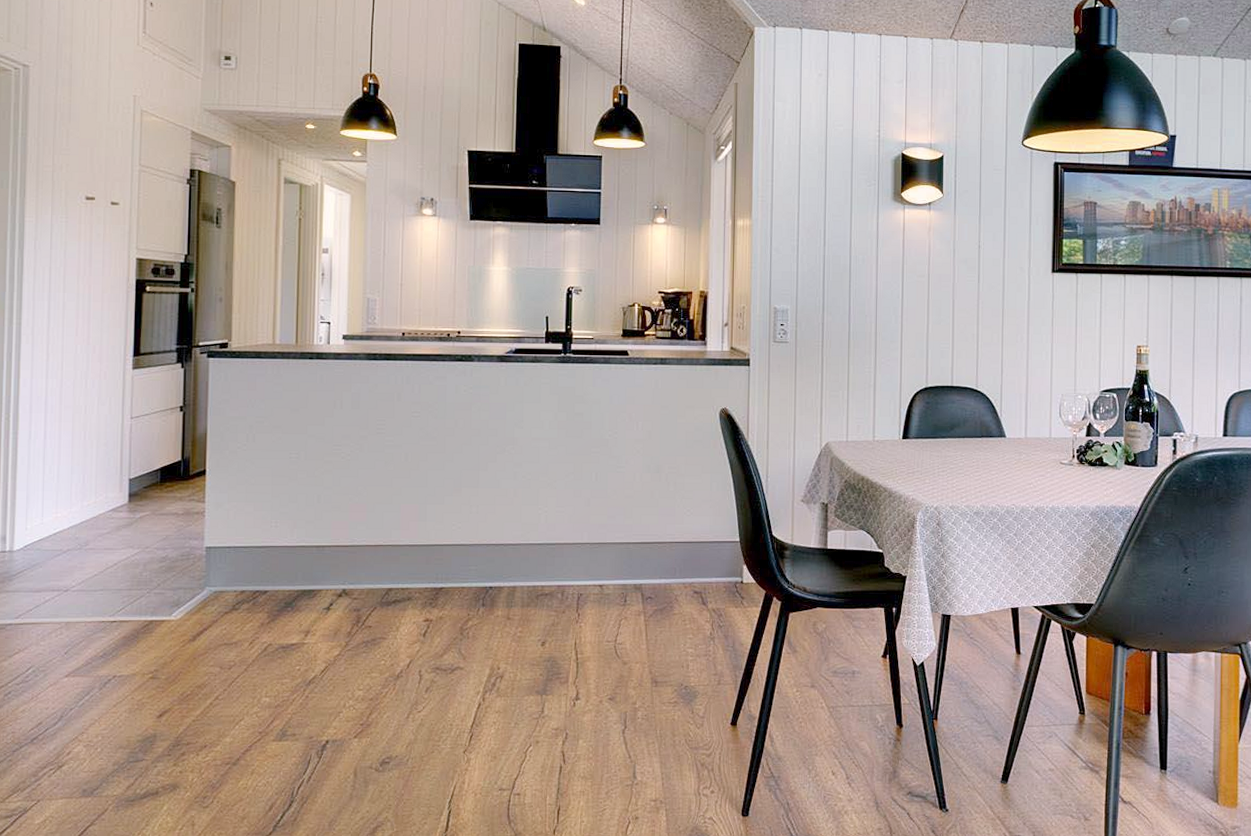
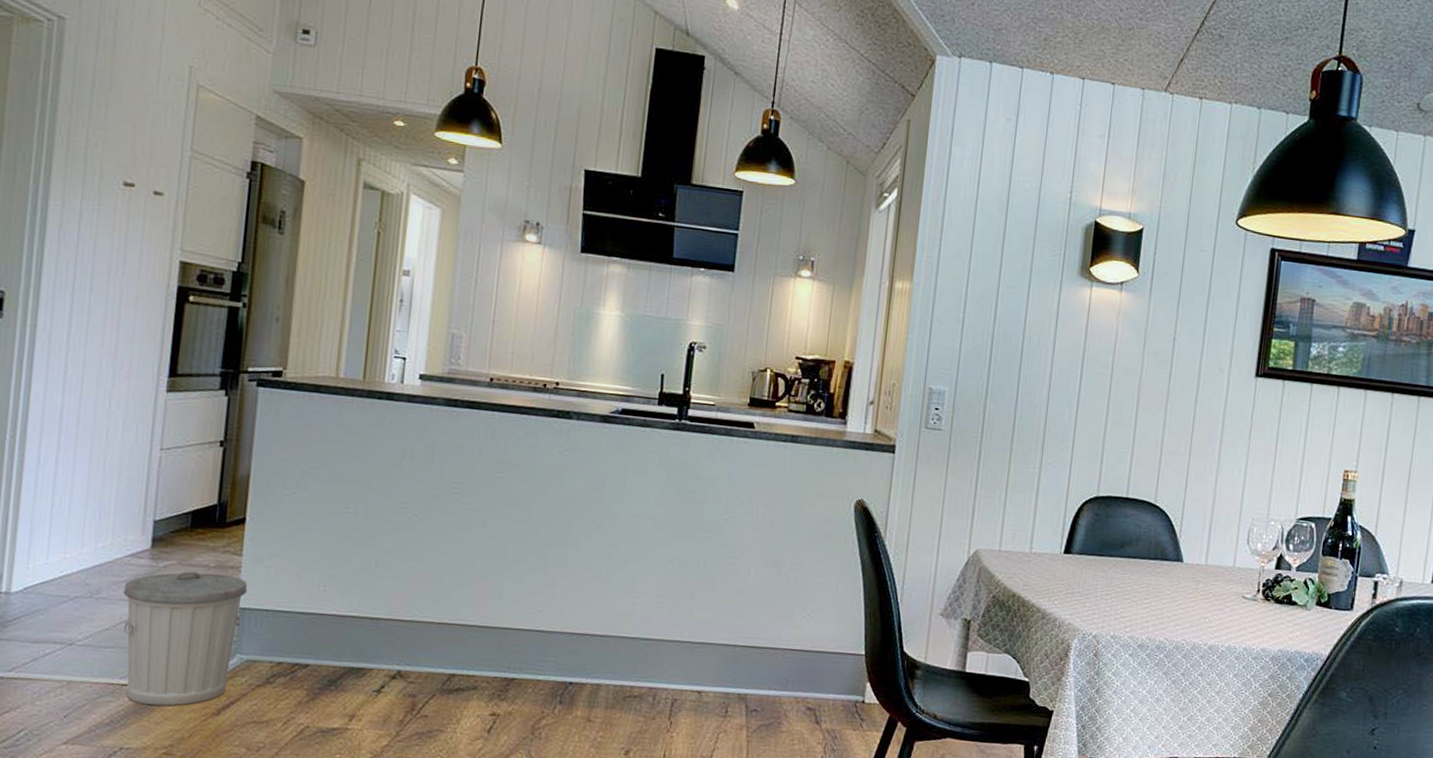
trash can: none [107,520,212,638] -> present [123,571,248,706]

